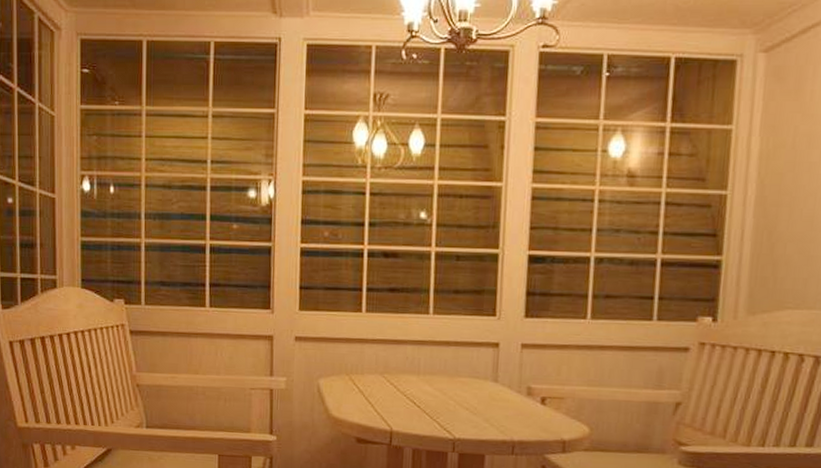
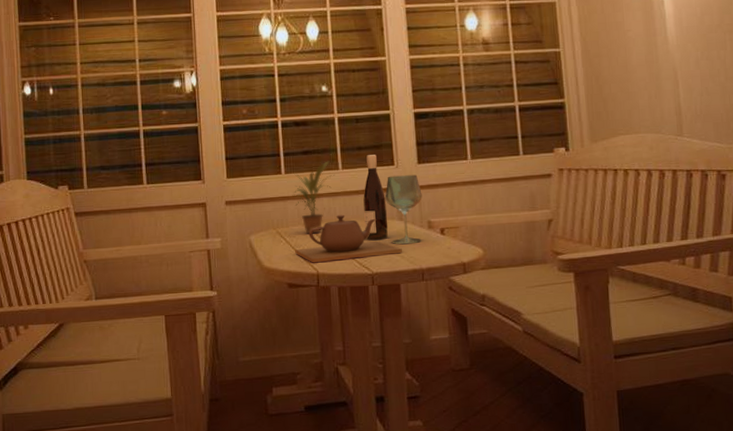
teapot: none [368,367,492,420] -> present [295,214,402,263]
potted plant: none [371,302,424,386] -> present [292,161,335,234]
bottle: none [452,300,481,402] -> present [363,154,389,241]
wine glass: none [479,328,525,411] -> present [384,174,422,245]

